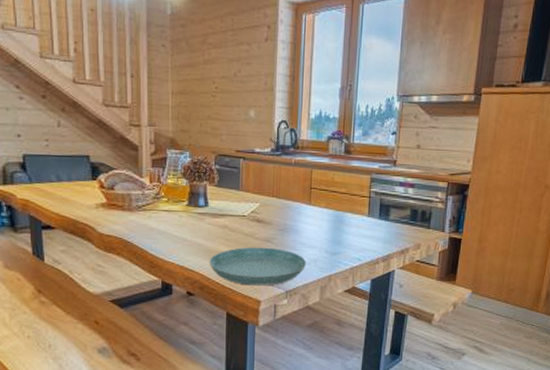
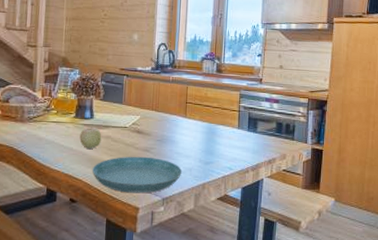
fruit: none [194,214,218,239] -> present [79,125,102,149]

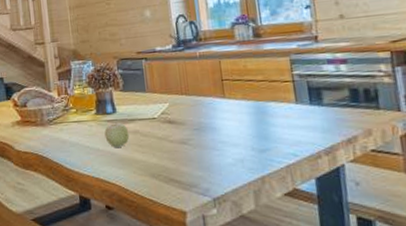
saucer: present [92,156,183,194] -> none [124,150,233,195]

